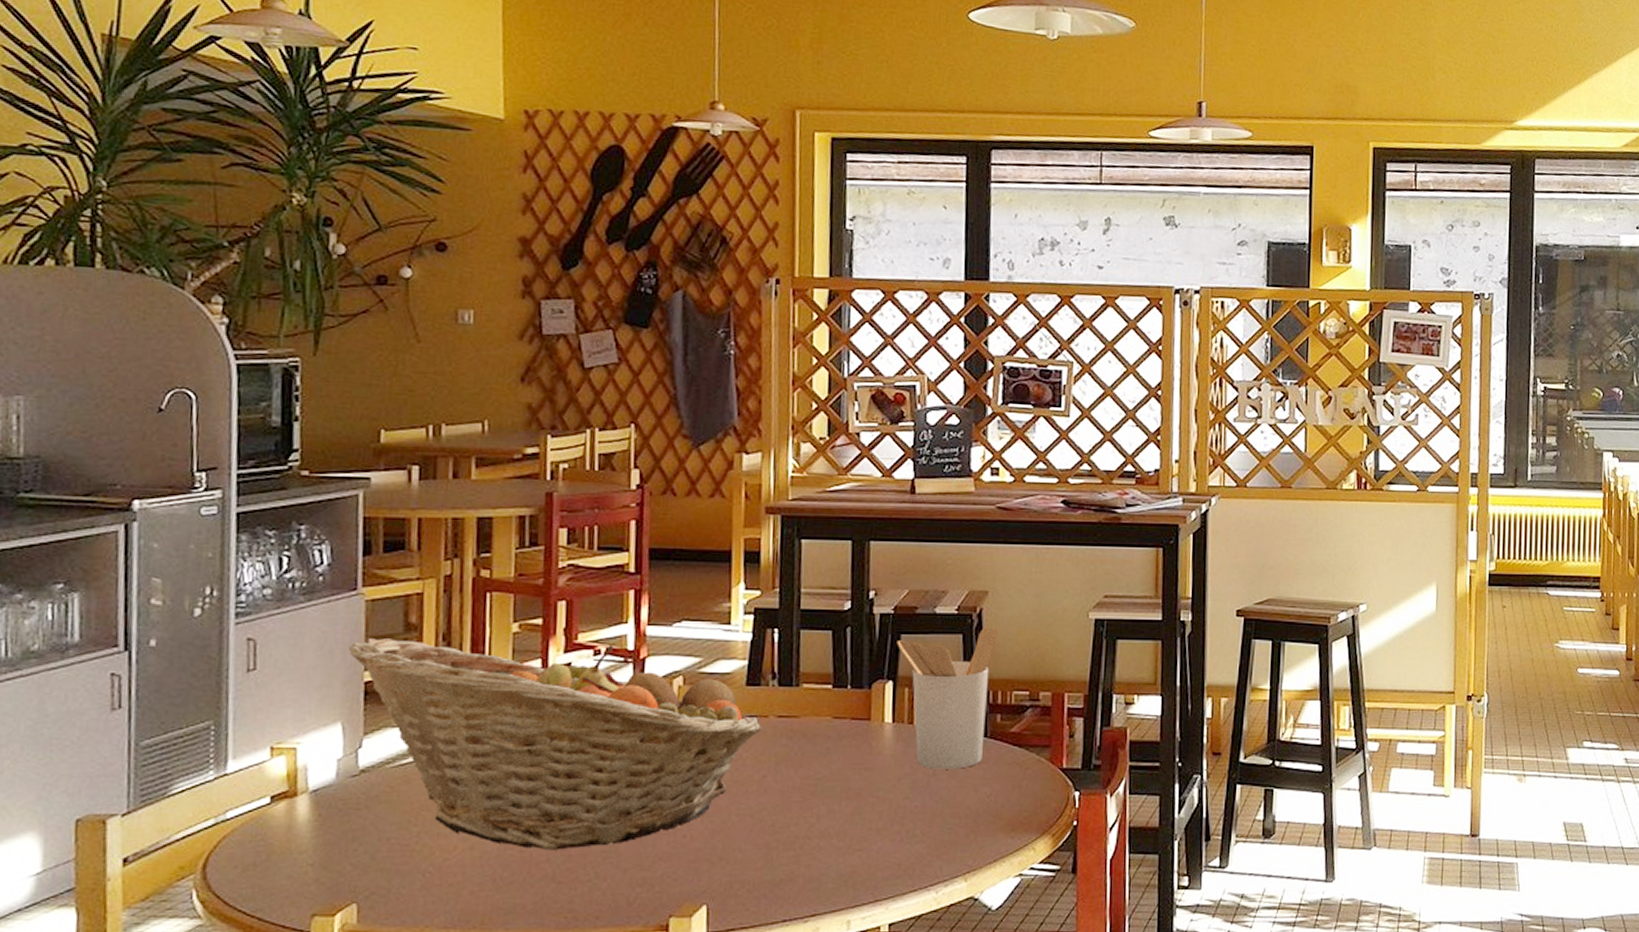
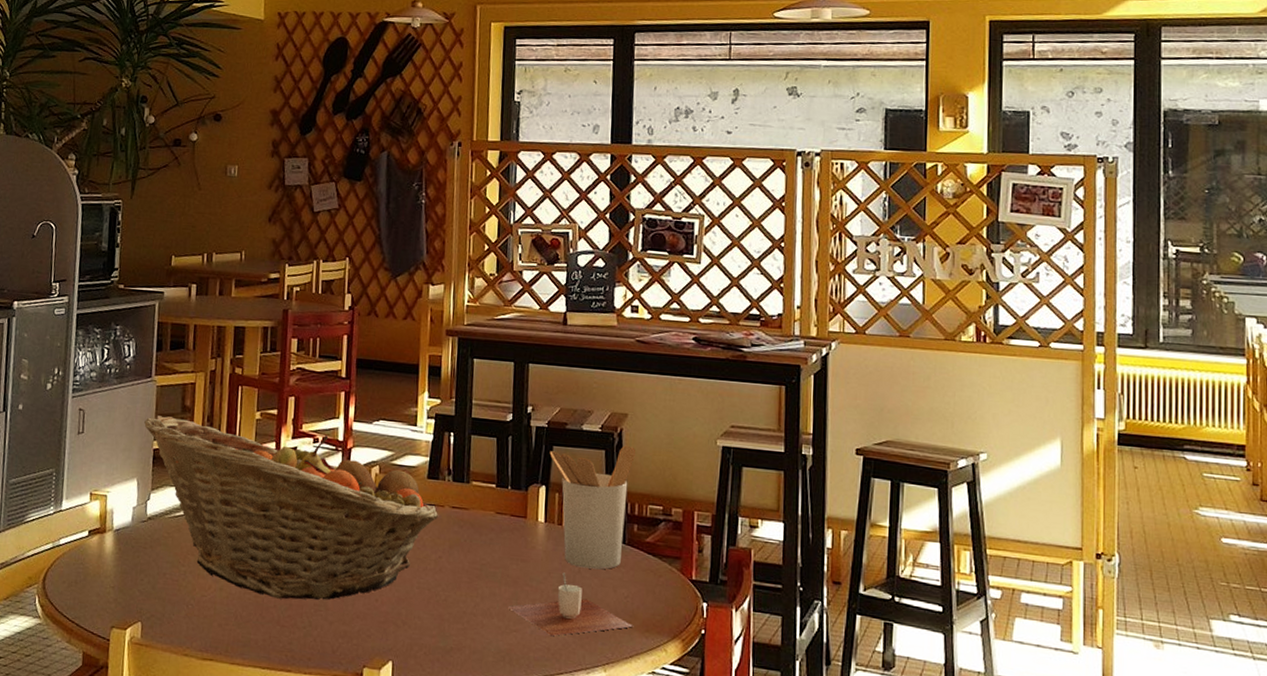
cup: none [850,777,998,849] -> present [508,572,634,636]

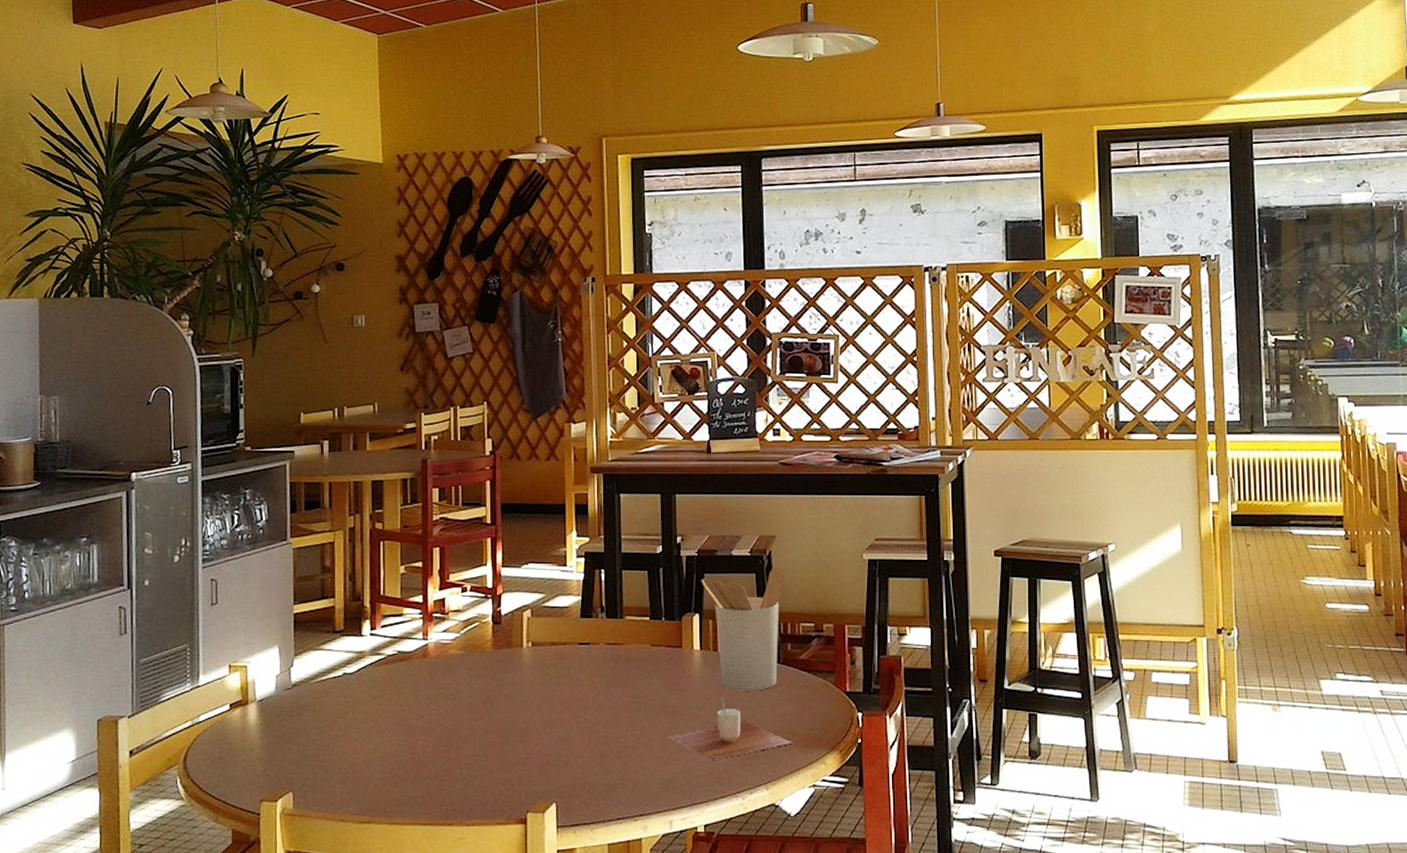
fruit basket: present [144,415,439,600] -> none [282,579,594,753]

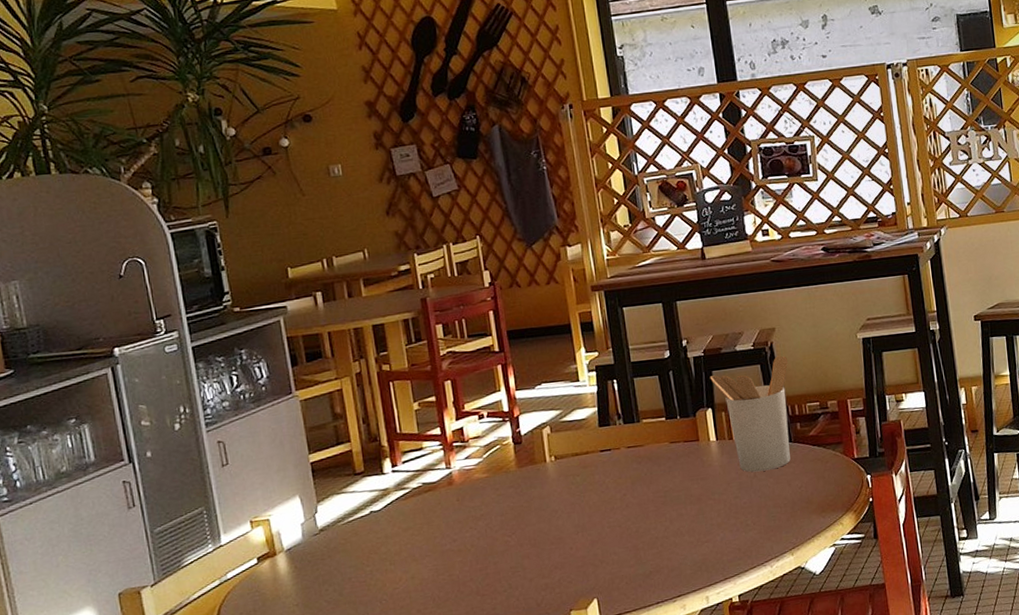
cup: present [669,697,793,760] -> none [696,480,811,537]

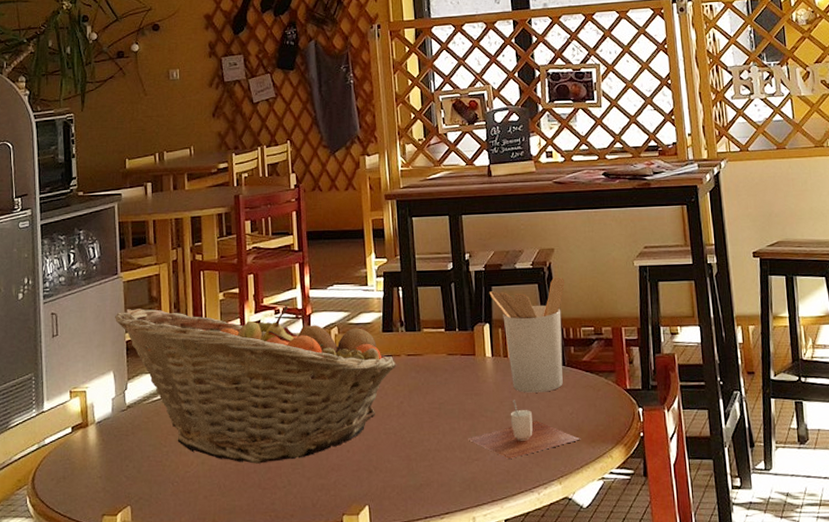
fruit basket: none [294,410,617,573] -> present [115,306,397,464]
cup: none [696,480,811,537] -> present [468,400,581,459]

